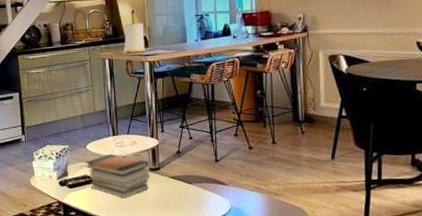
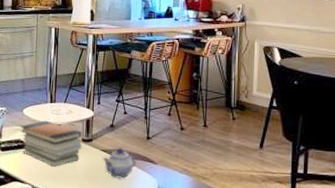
teapot: none [172,173,208,203] -> present [102,148,137,179]

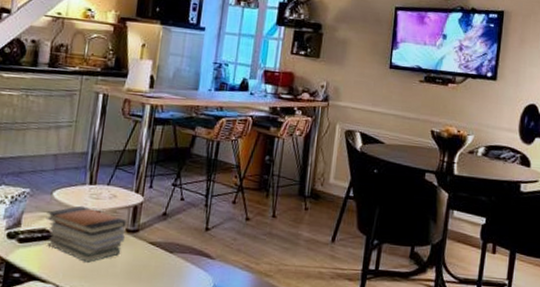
teapot: present [102,148,137,179] -> none [149,240,191,276]

